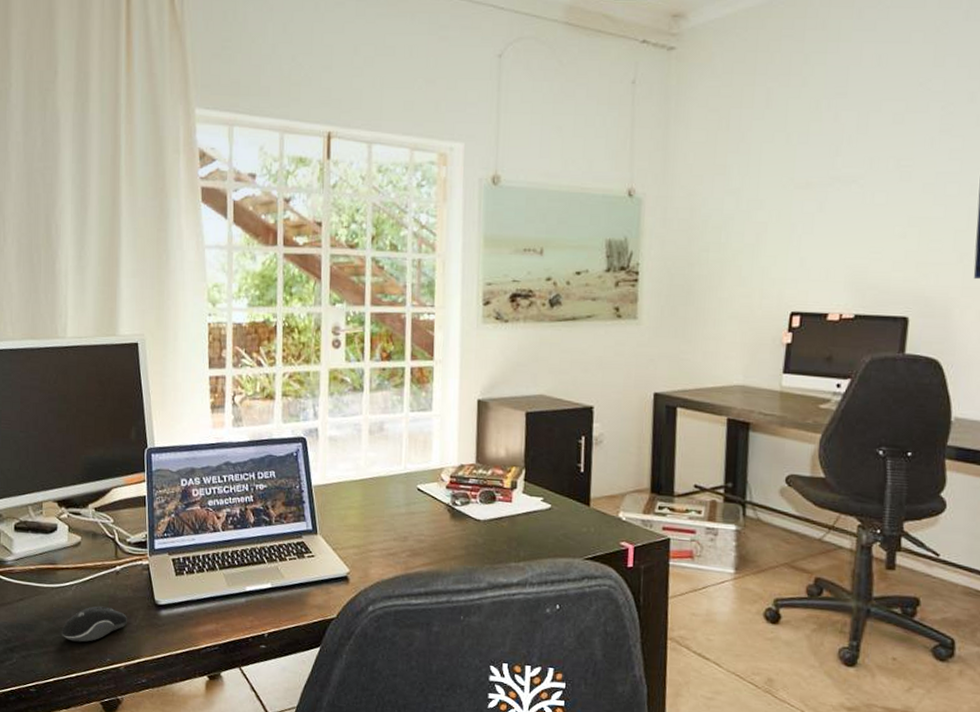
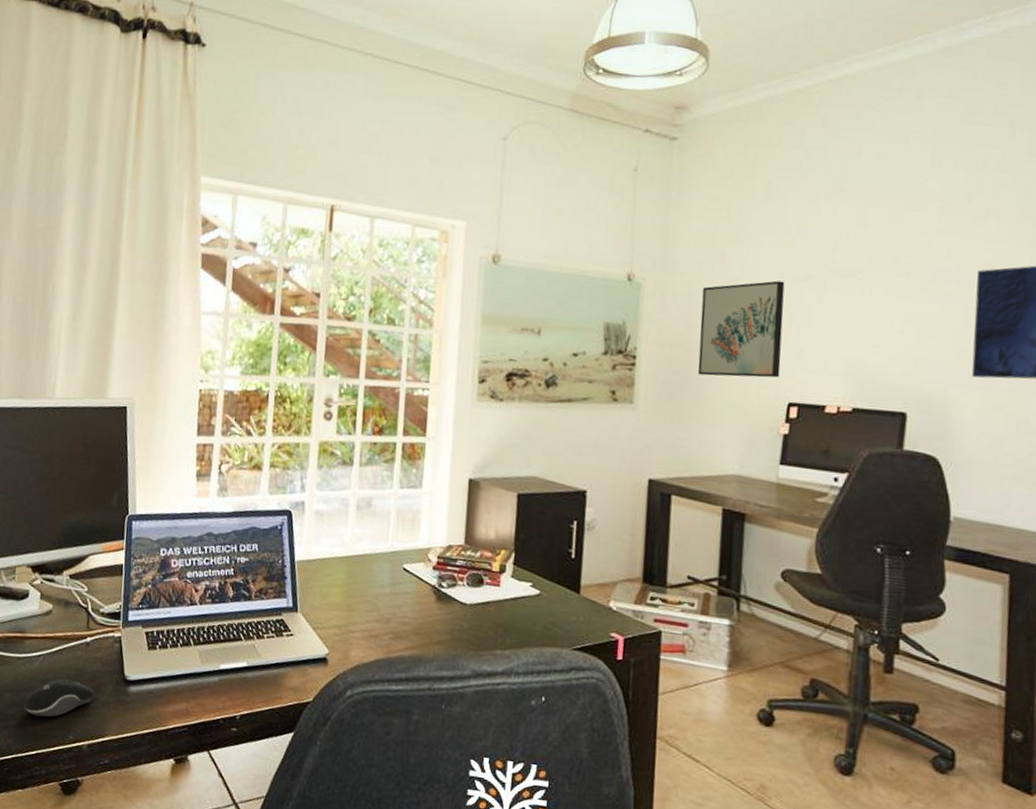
wall art: none [700,190,786,289] -> present [697,280,785,378]

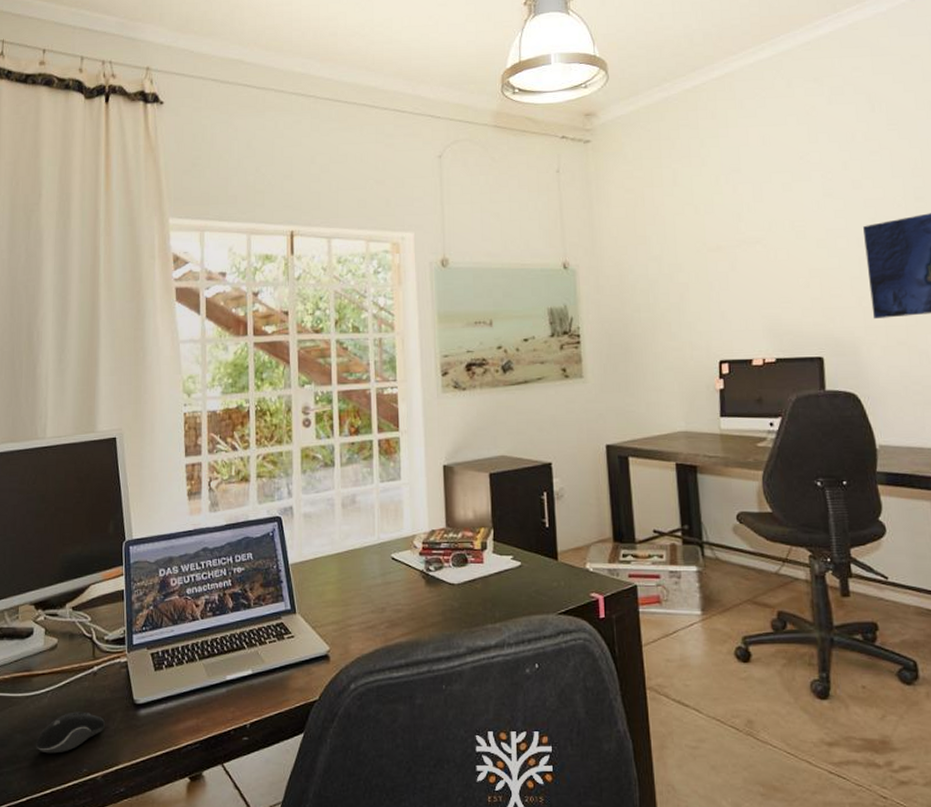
wall art: present [697,280,785,378] -> none [631,254,708,345]

